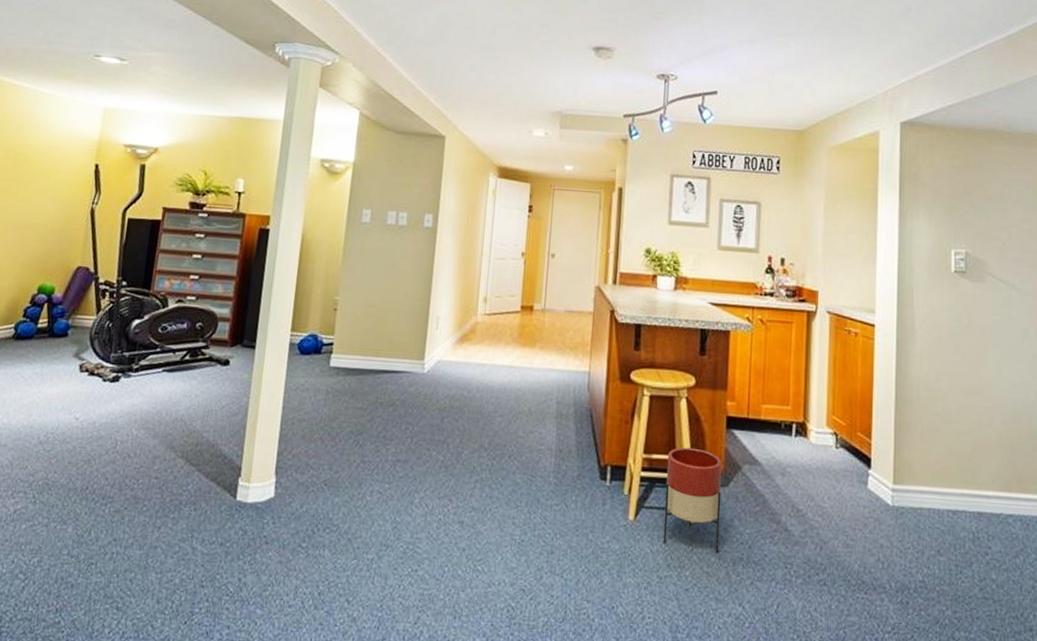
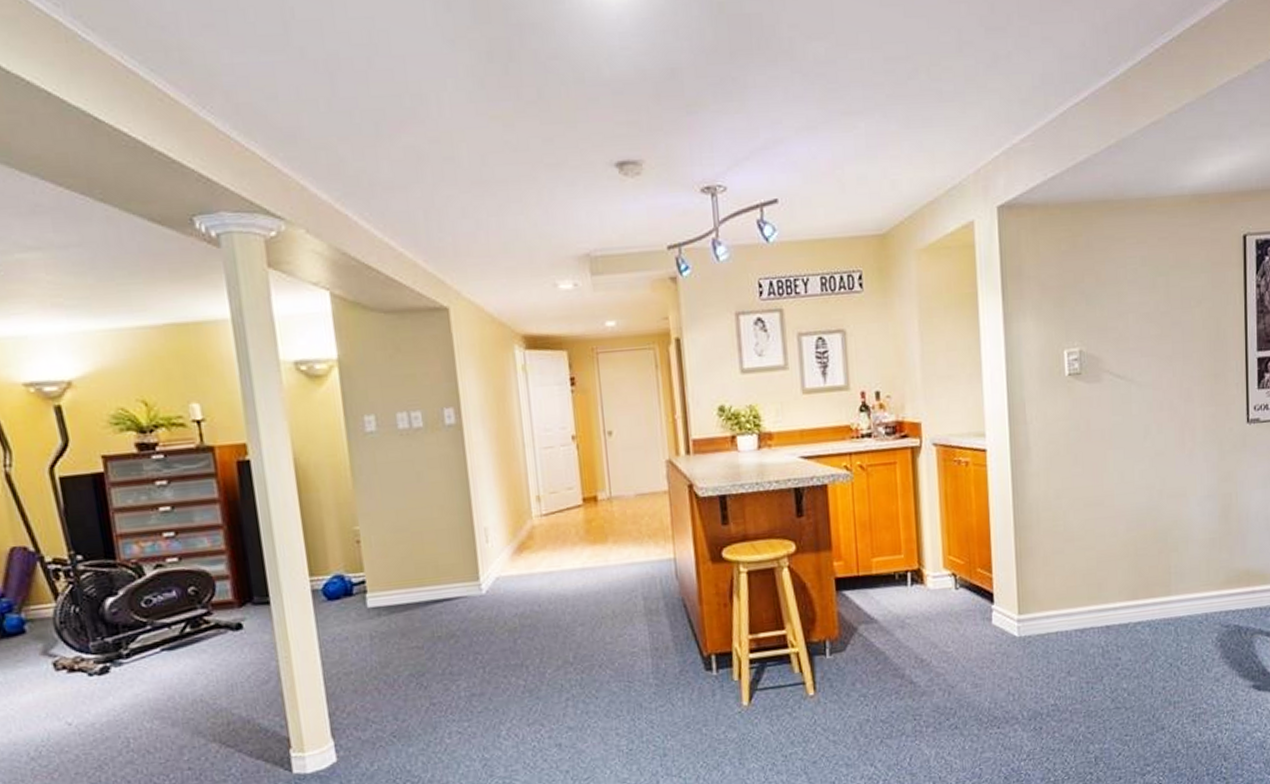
planter: present [663,447,722,554] -> none [775,617,843,723]

